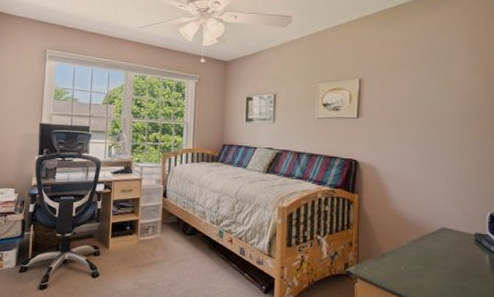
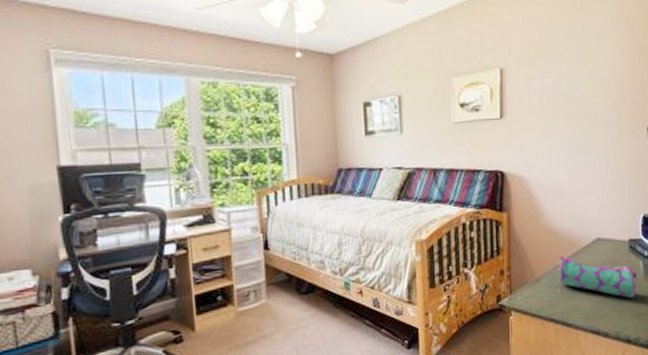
pencil case: none [404,238,482,288] -> present [559,256,637,299]

